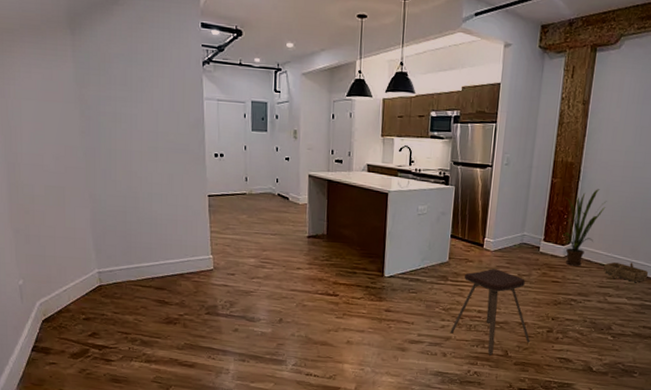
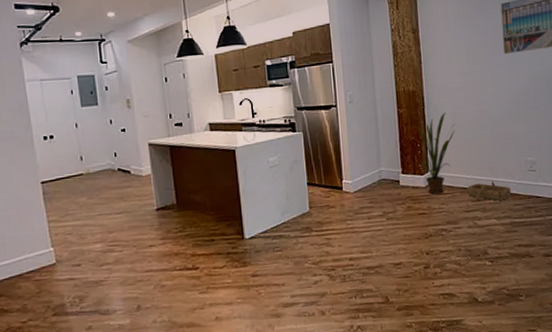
music stool: present [450,269,530,356] -> none [324,210,409,305]

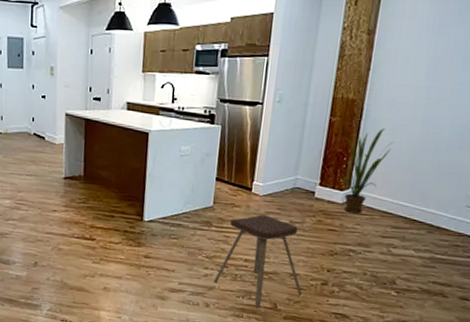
music stool: none [324,210,409,305] -> present [213,215,302,308]
wooden boat: present [466,181,511,201] -> none [388,209,441,233]

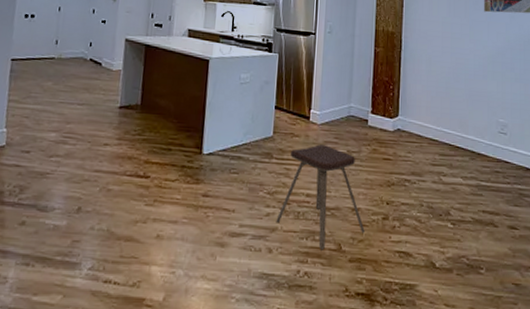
house plant: present [341,128,394,214] -> none [388,59,430,142]

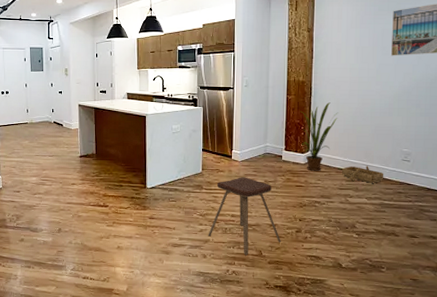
house plant: none [388,59,430,142] -> present [300,102,338,171]
wooden boat: none [435,136,480,159] -> present [342,165,384,183]

